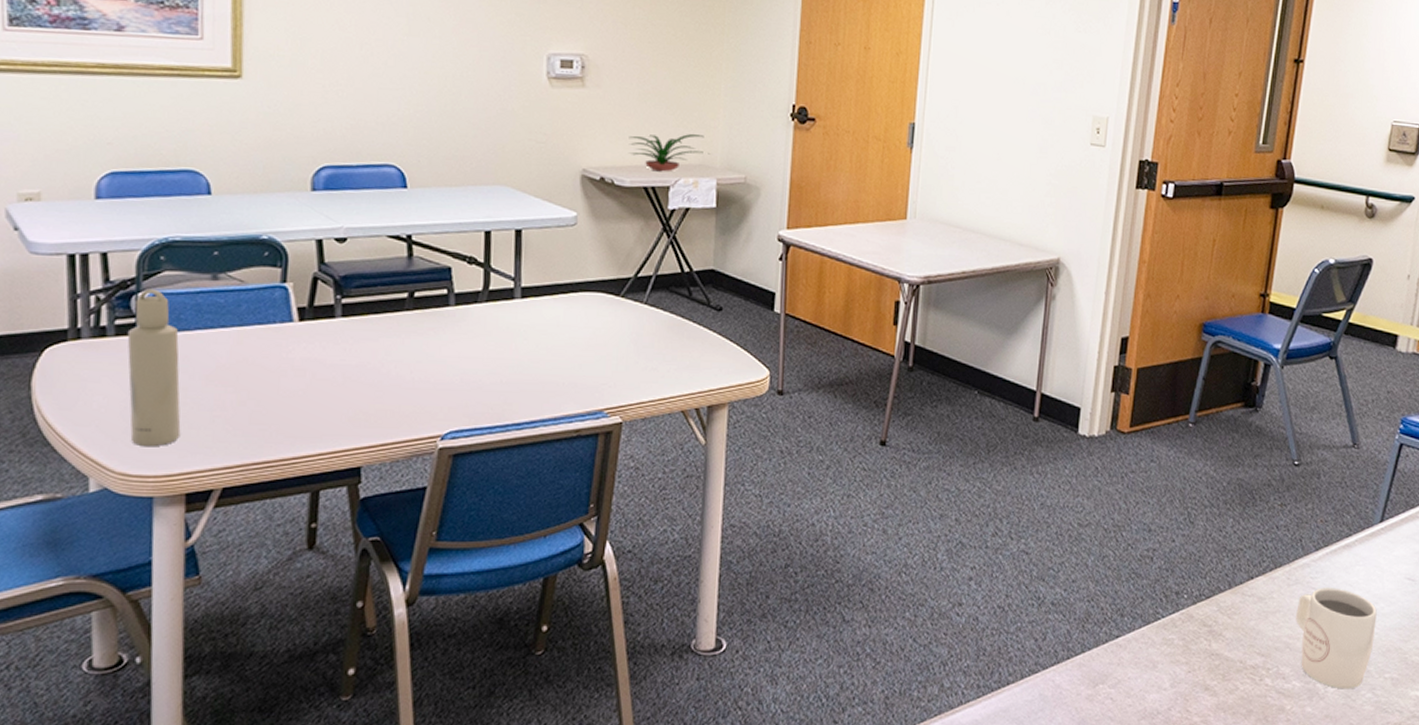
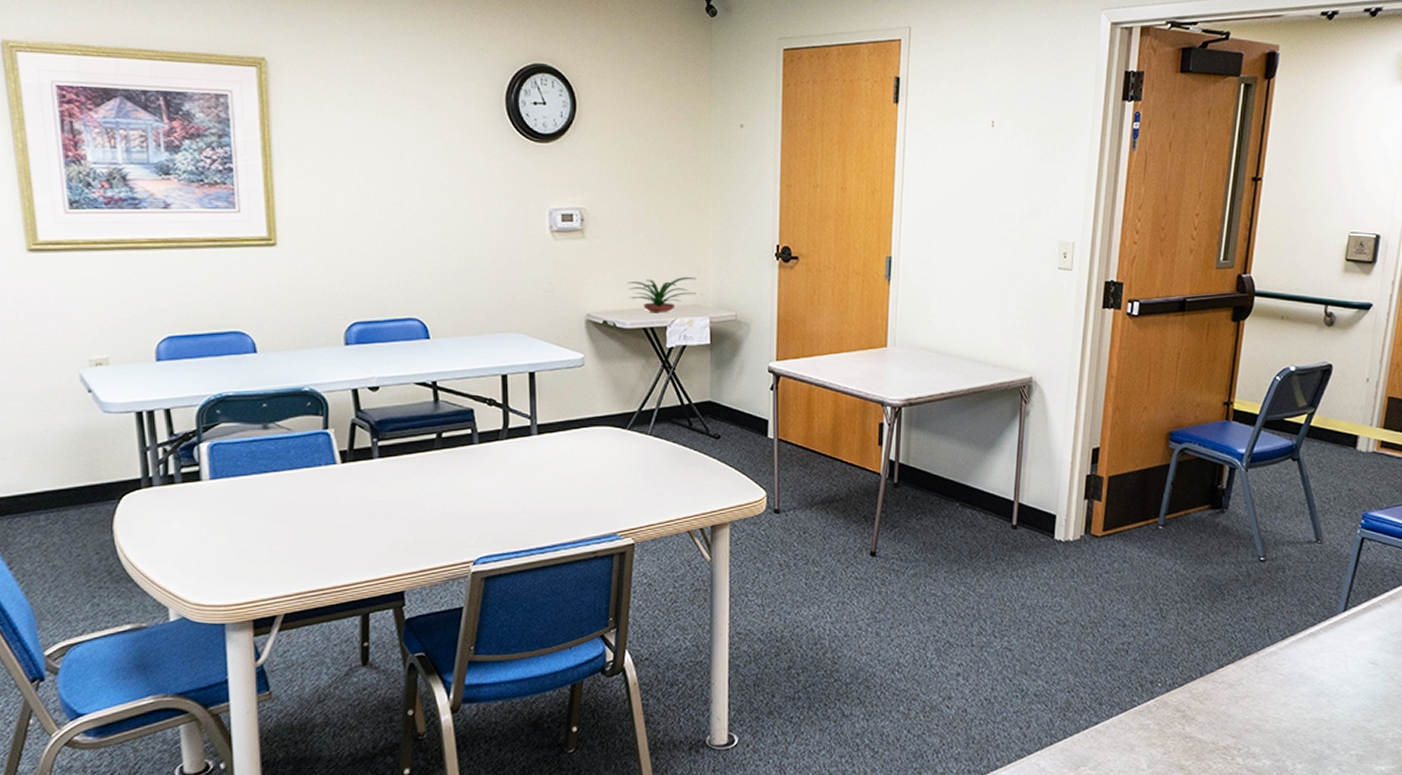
bottle: present [127,289,181,447] -> none [192,439,245,580]
mug: present [1296,588,1377,689] -> none [1264,673,1342,766]

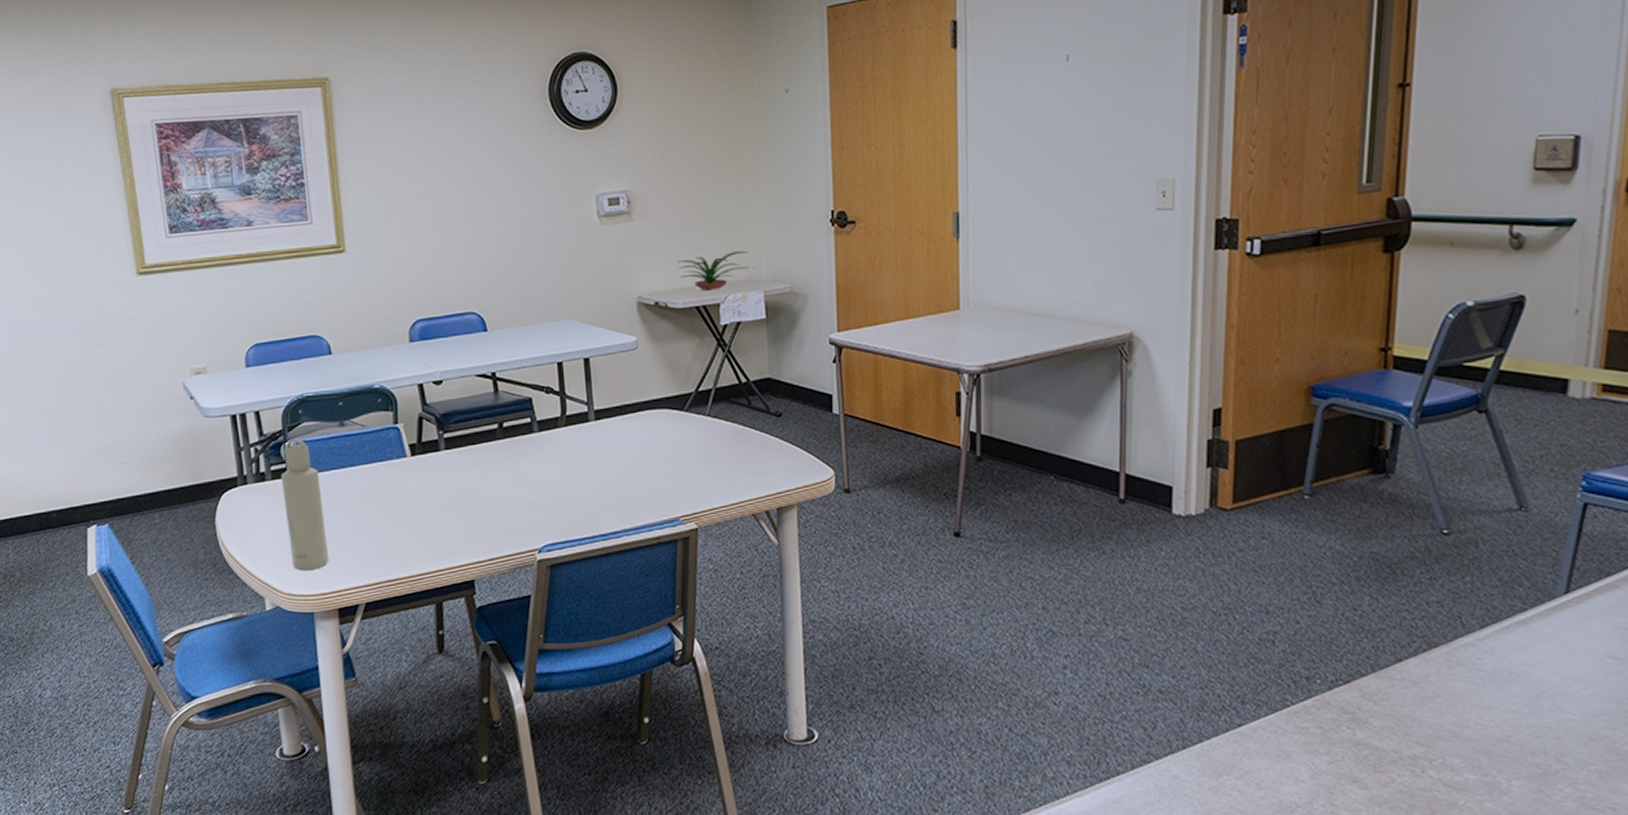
bottle: none [192,439,245,580] -> present [281,438,329,571]

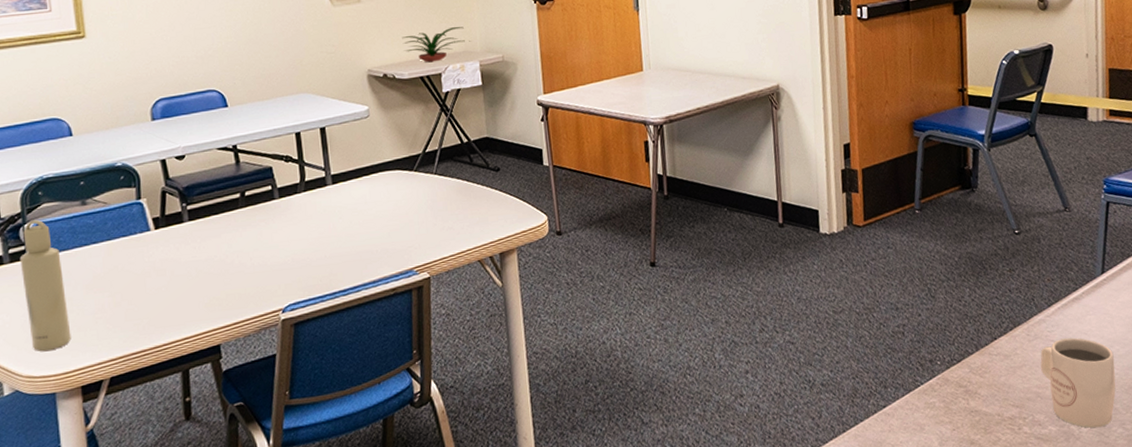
mug: none [1462,669,1571,783] -> present [1040,337,1116,428]

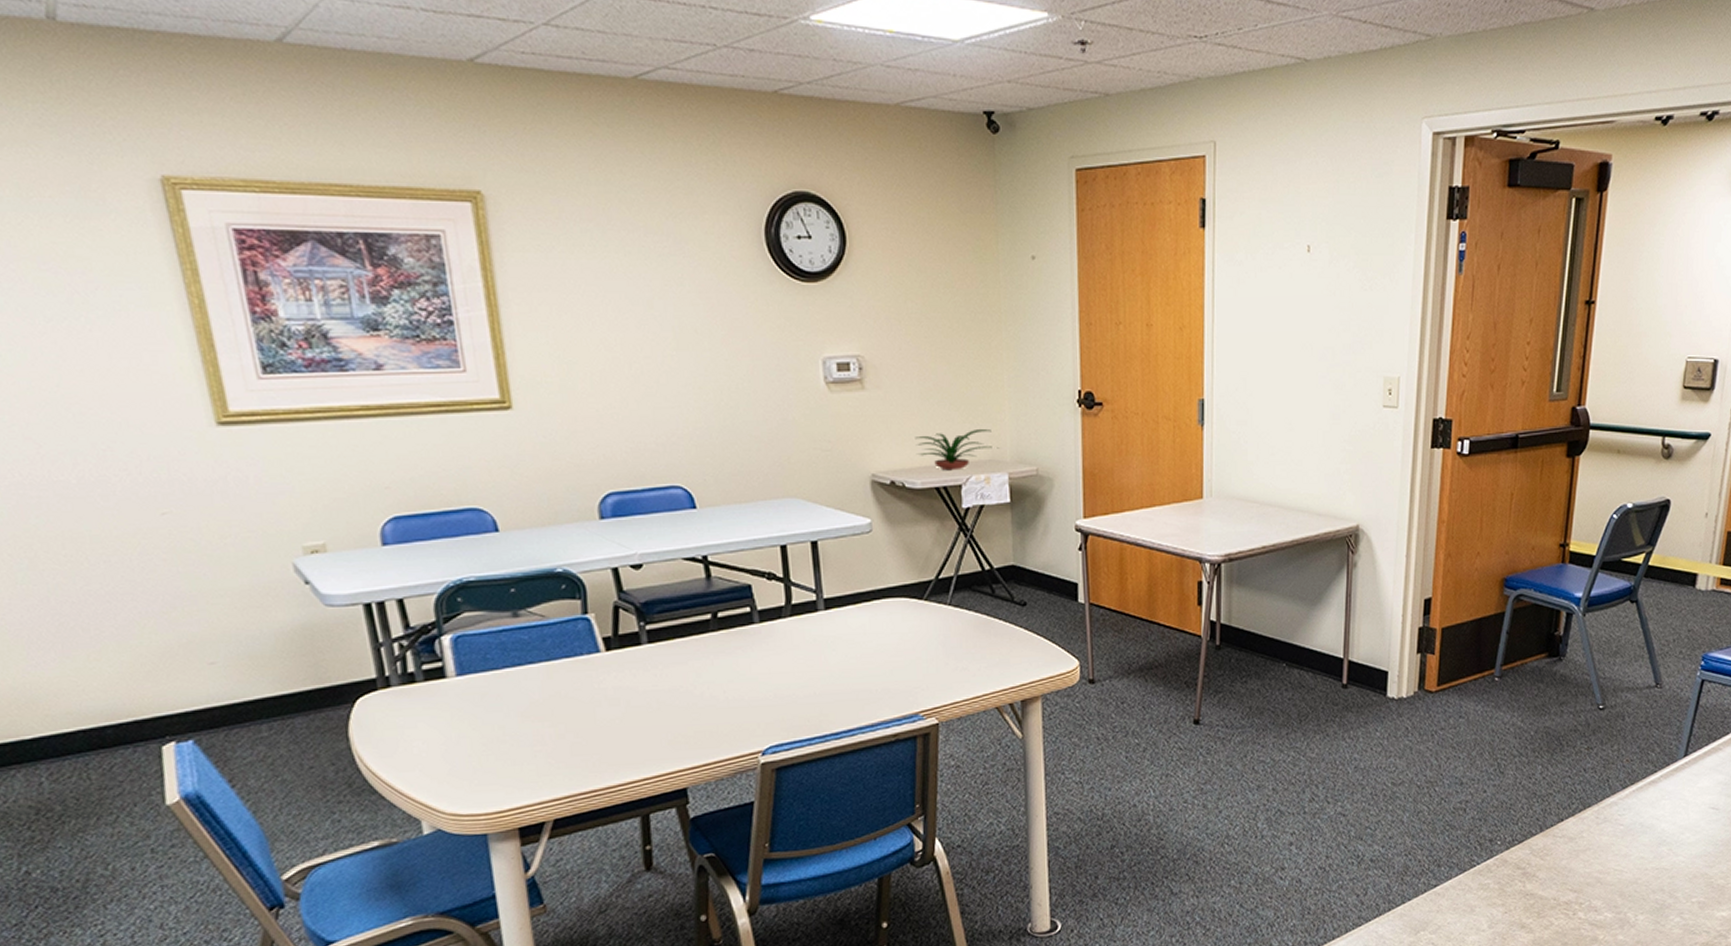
bottle: present [19,219,72,352] -> none [436,631,505,787]
mug: present [1040,337,1116,428] -> none [1606,822,1683,916]

